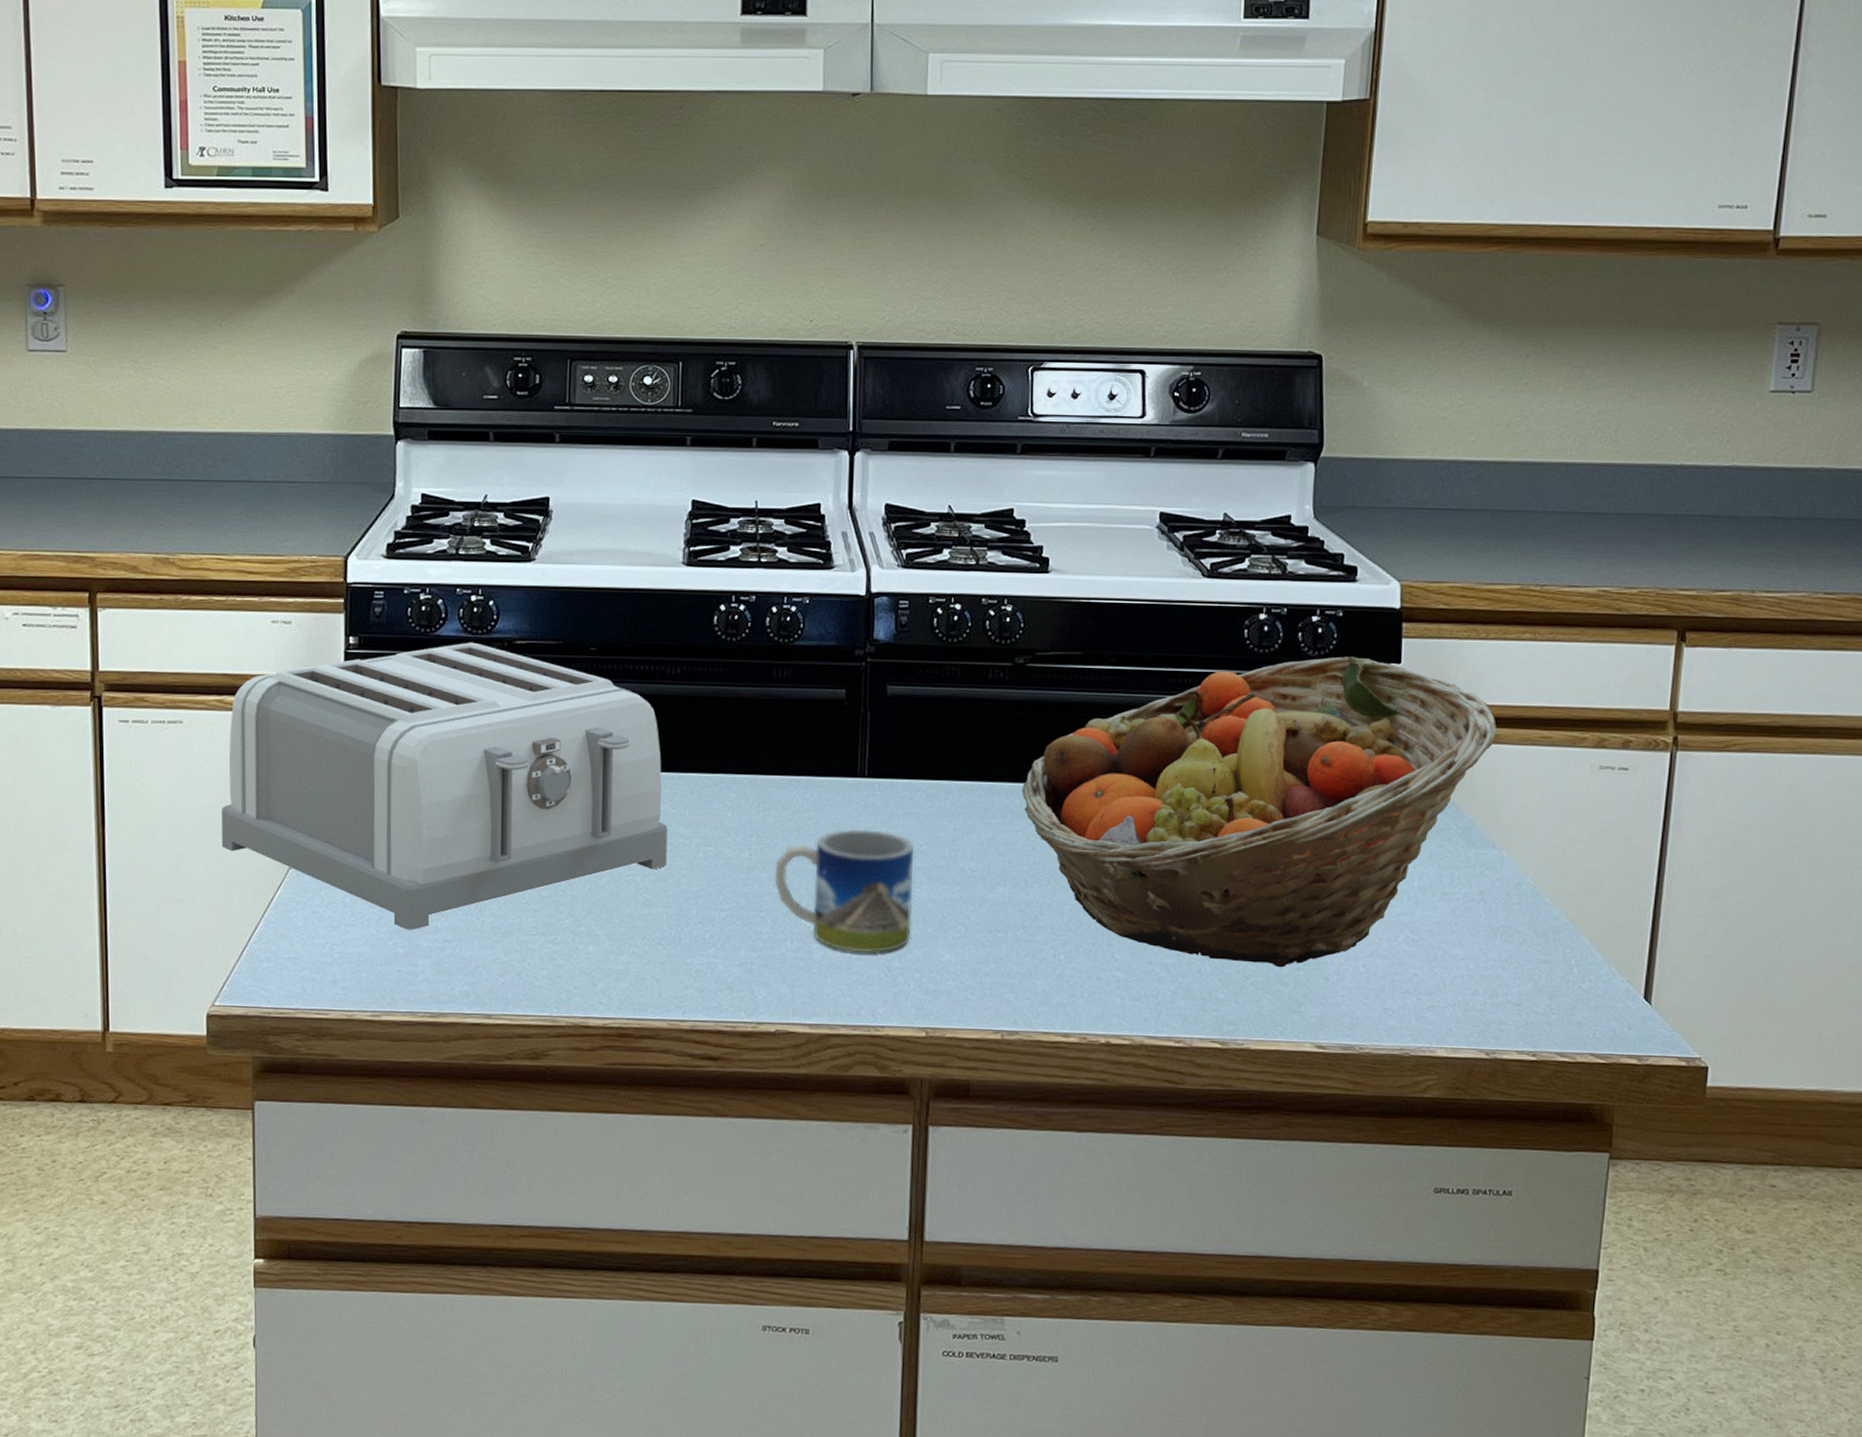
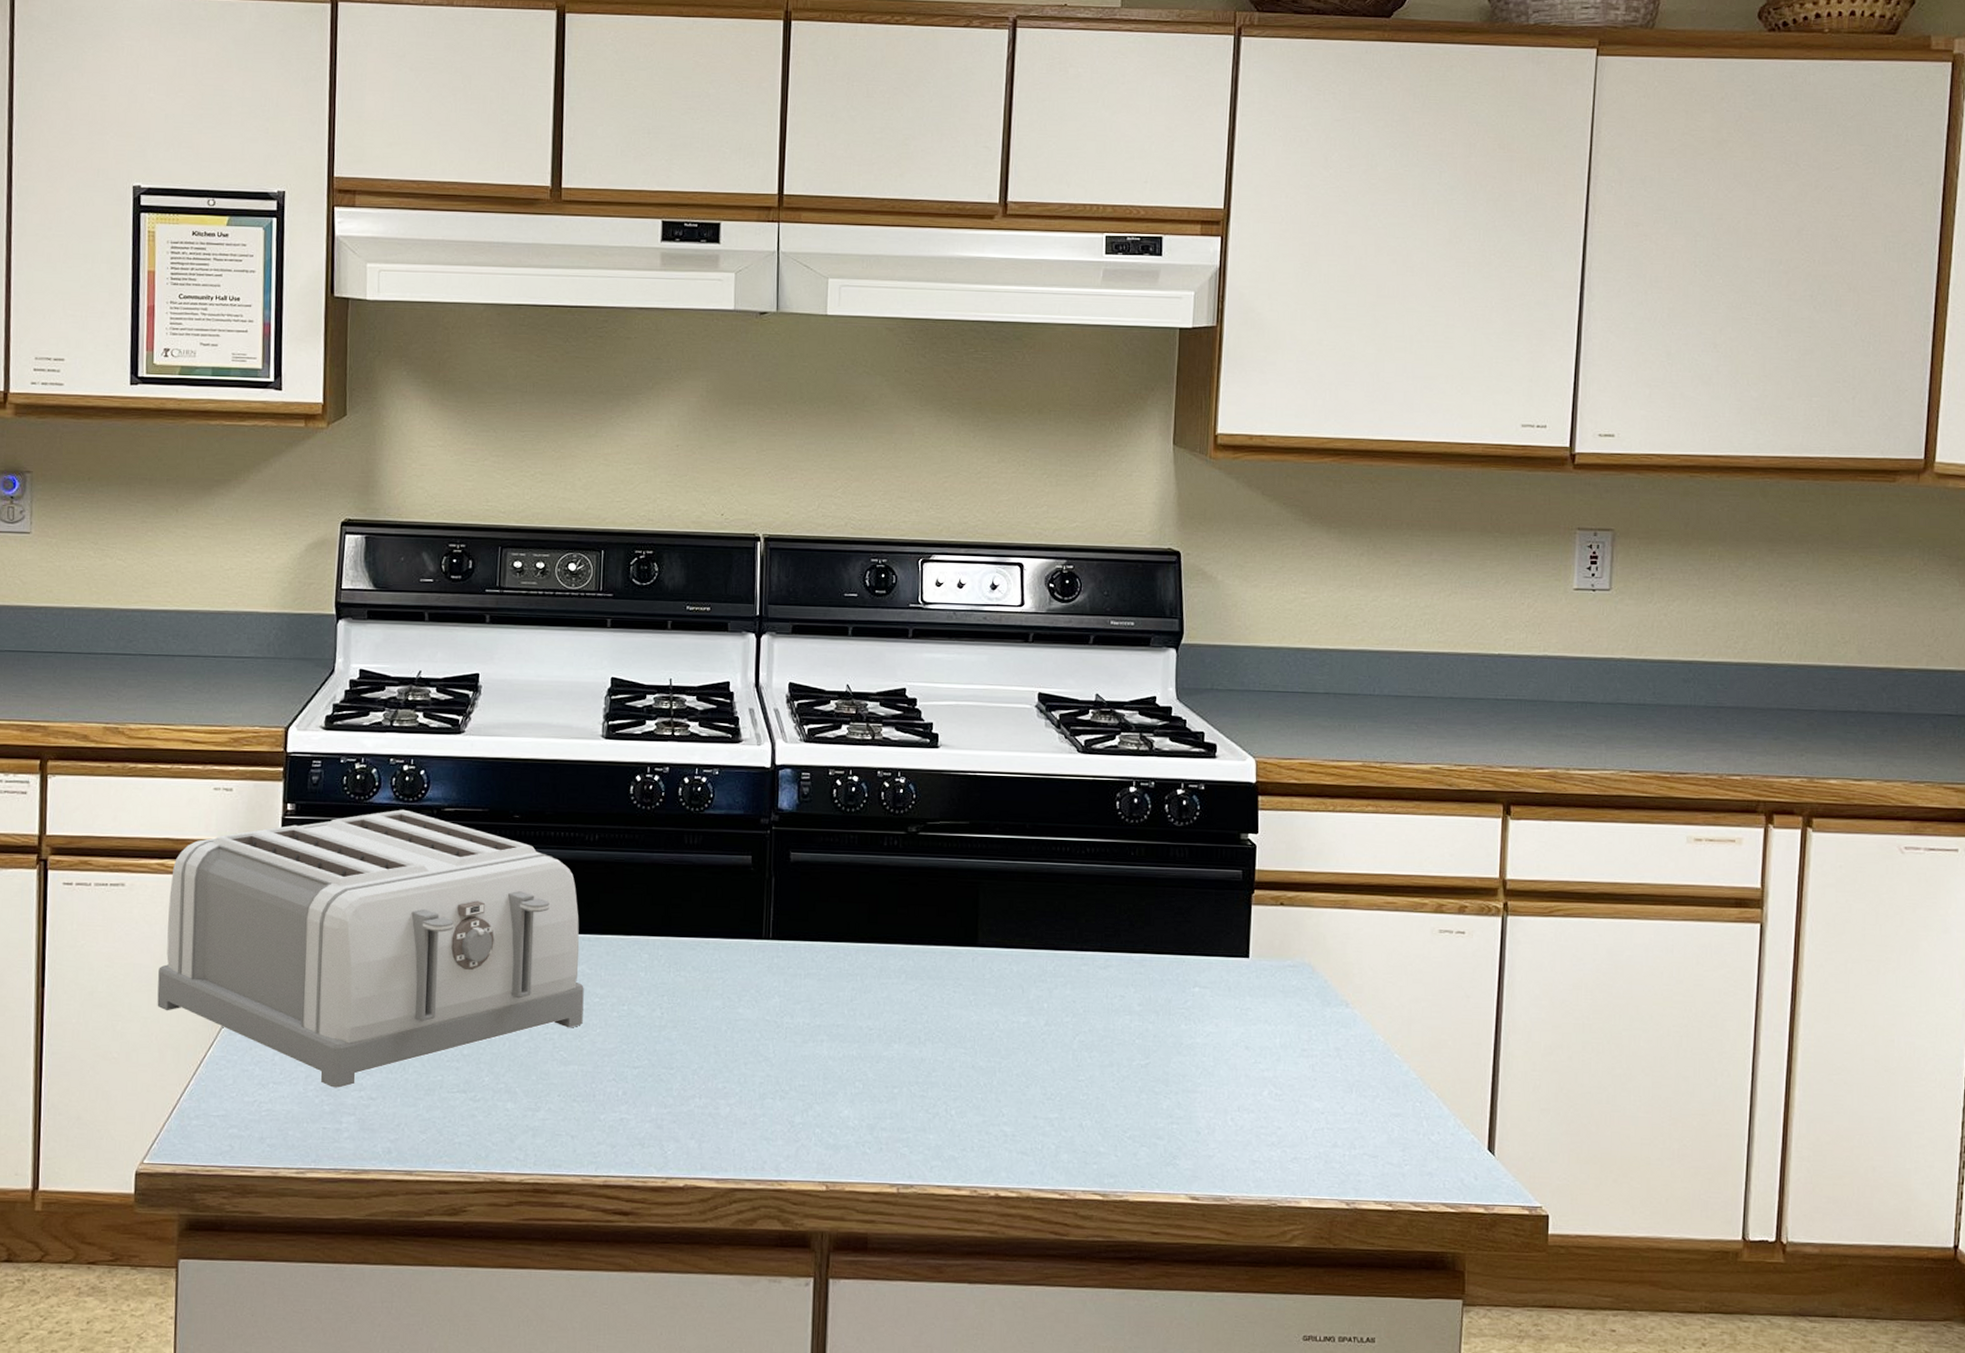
mug: present [774,829,915,954] -> none [684,989,816,1109]
fruit basket: present [1022,656,1498,968] -> none [915,827,1347,1122]

